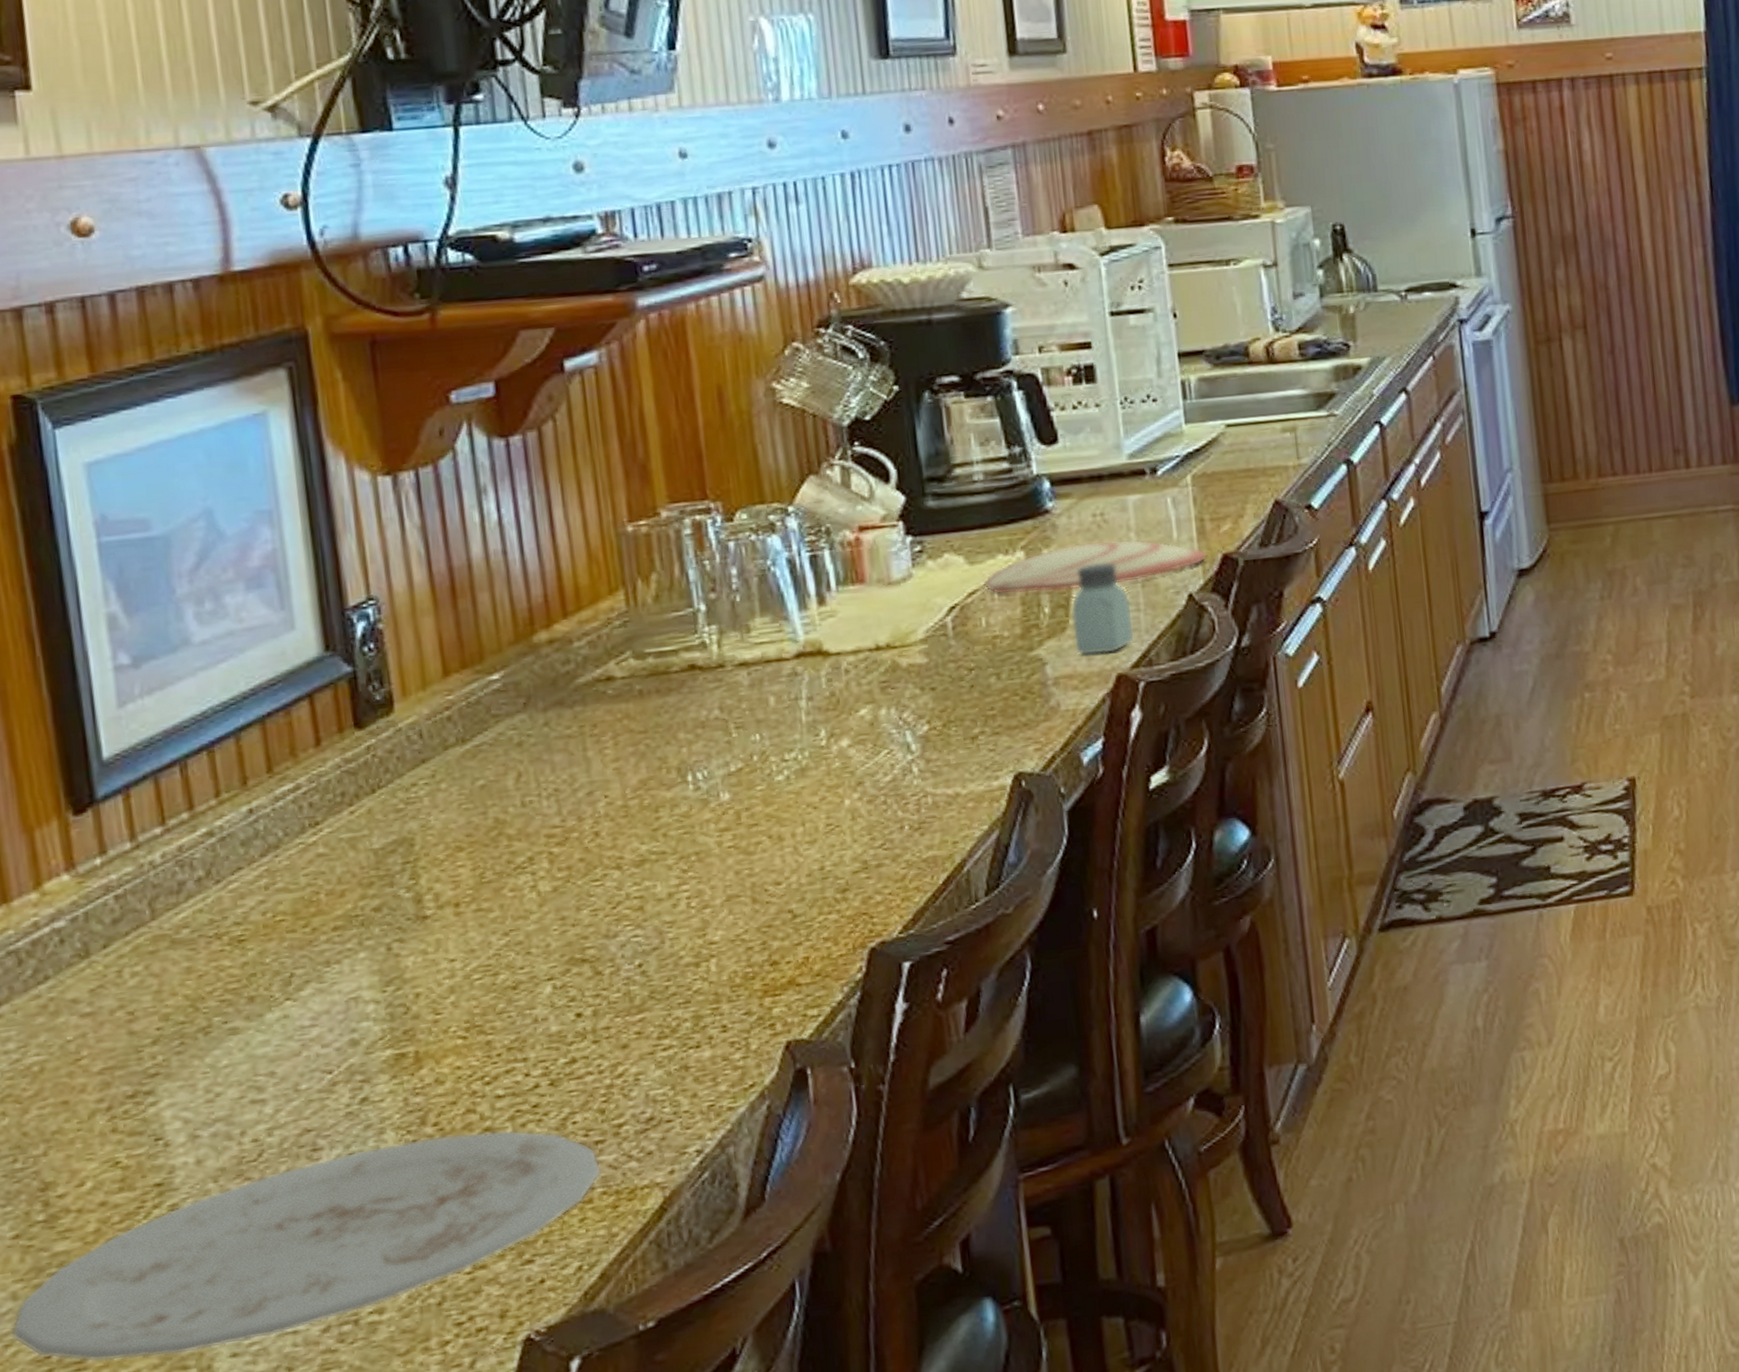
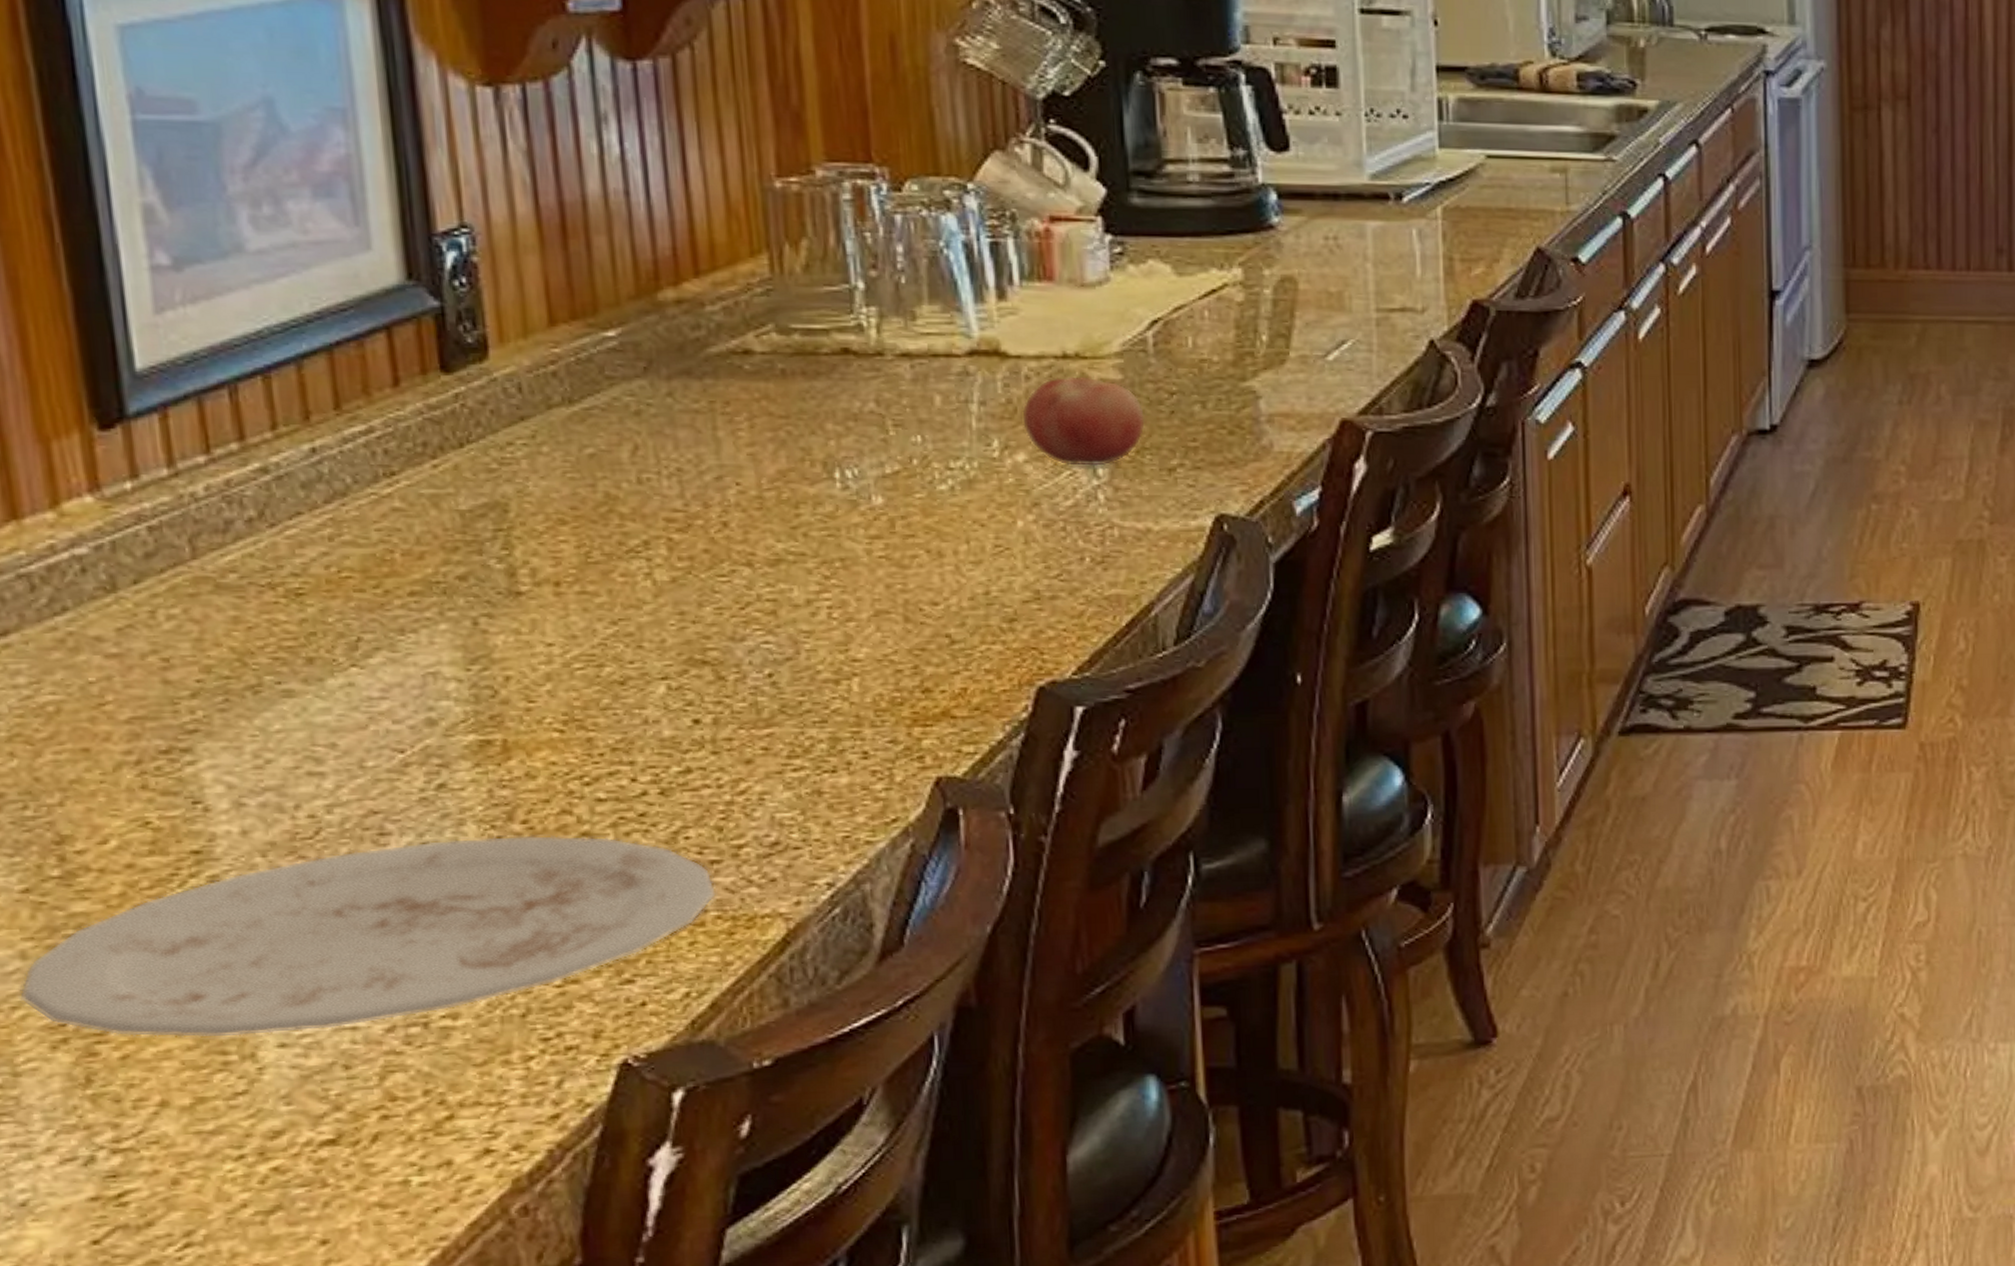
fruit: none [843,663,950,746] -> present [1021,376,1146,467]
plate: present [983,539,1207,595] -> none [1192,267,1454,320]
saltshaker: present [1070,563,1135,655] -> none [1292,294,1365,394]

